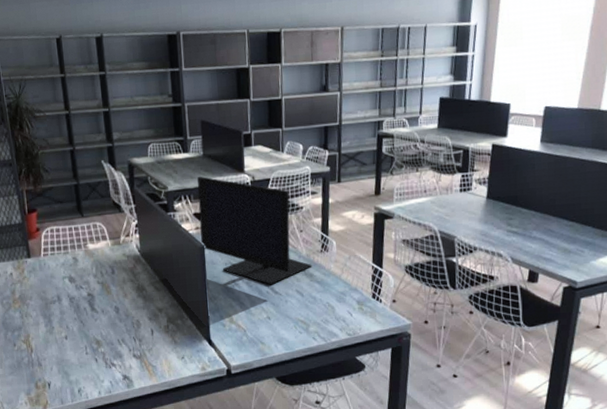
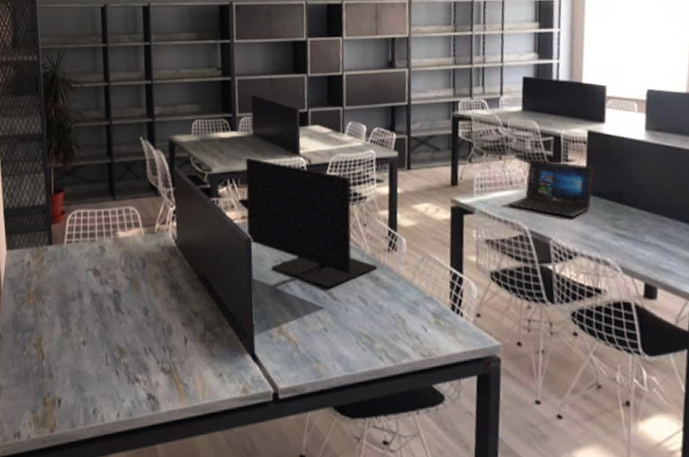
laptop: none [422,170,495,219] -> present [508,159,594,218]

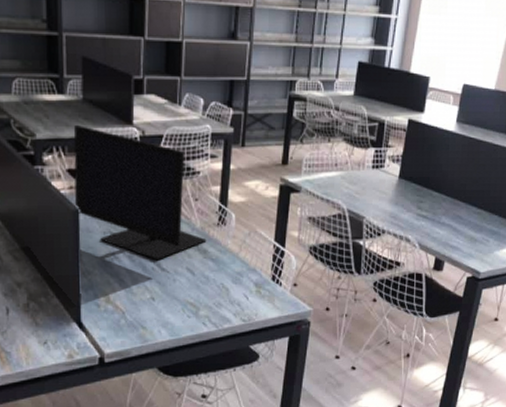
laptop: present [508,159,594,218] -> none [332,143,409,199]

